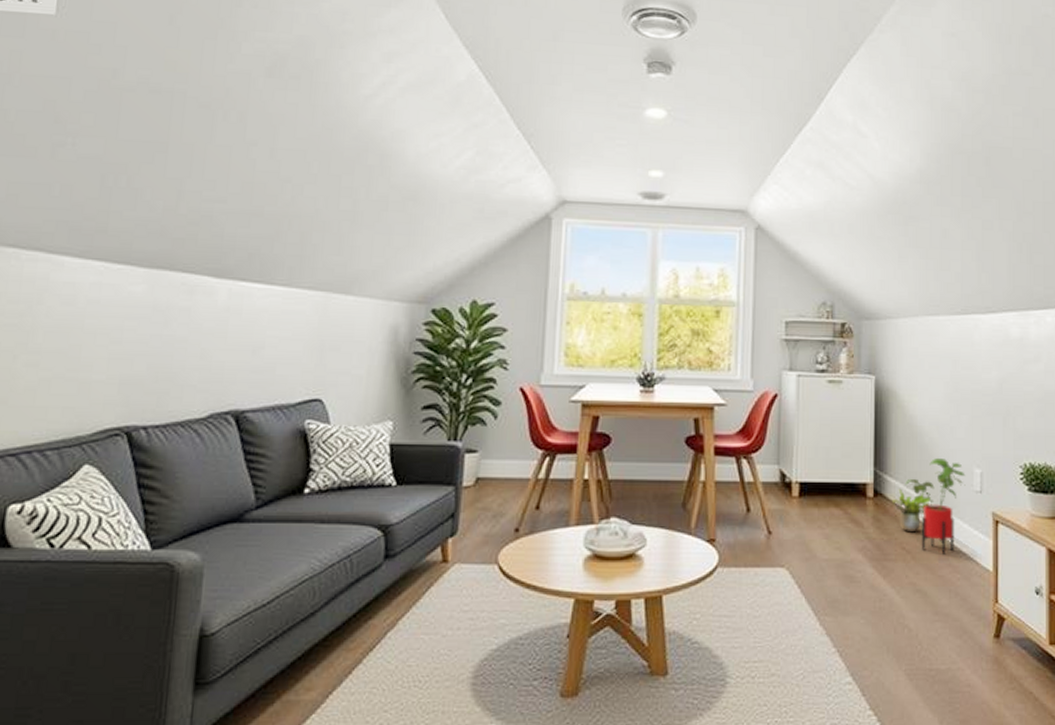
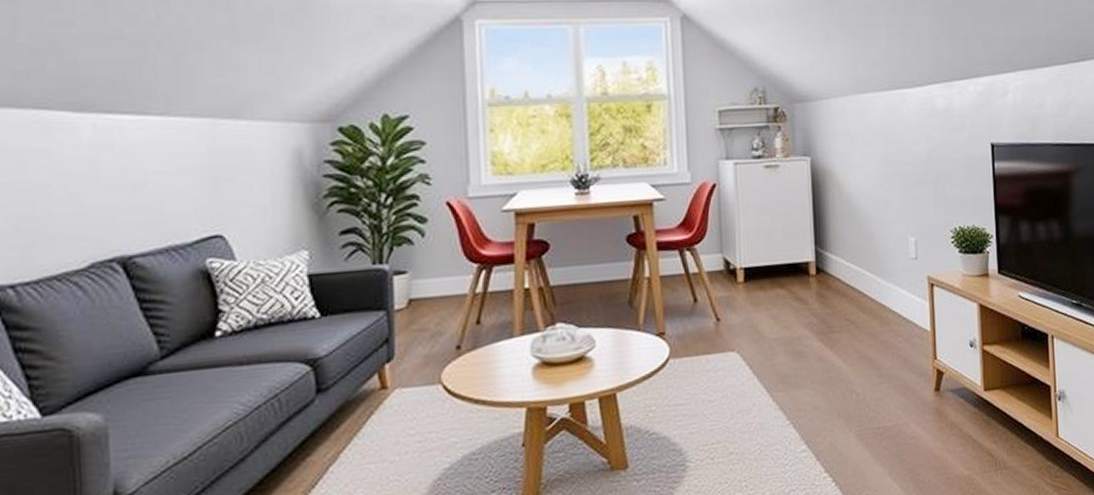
potted plant: present [892,488,932,533] -> none [834,263,871,304]
house plant: present [905,457,966,555] -> none [845,230,902,321]

